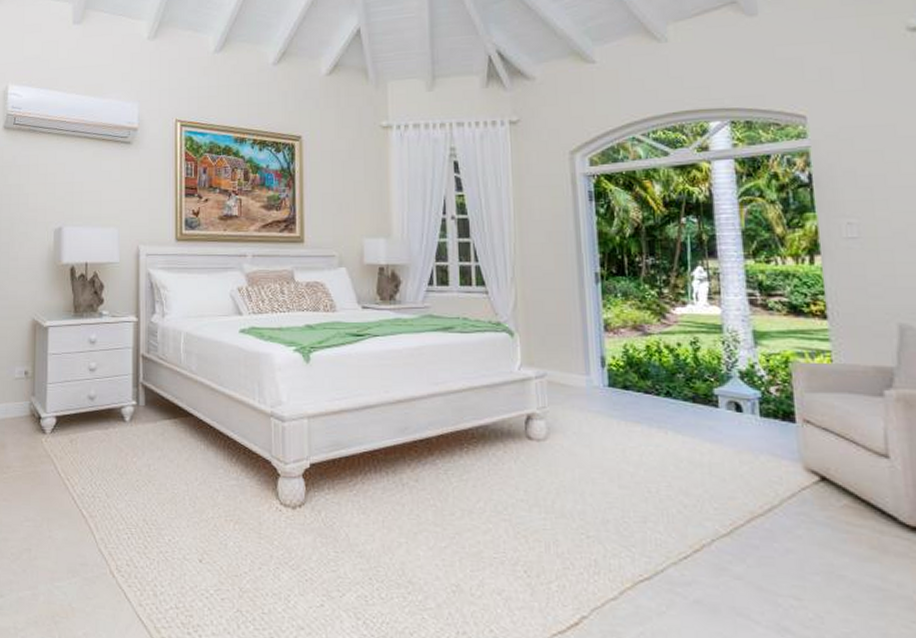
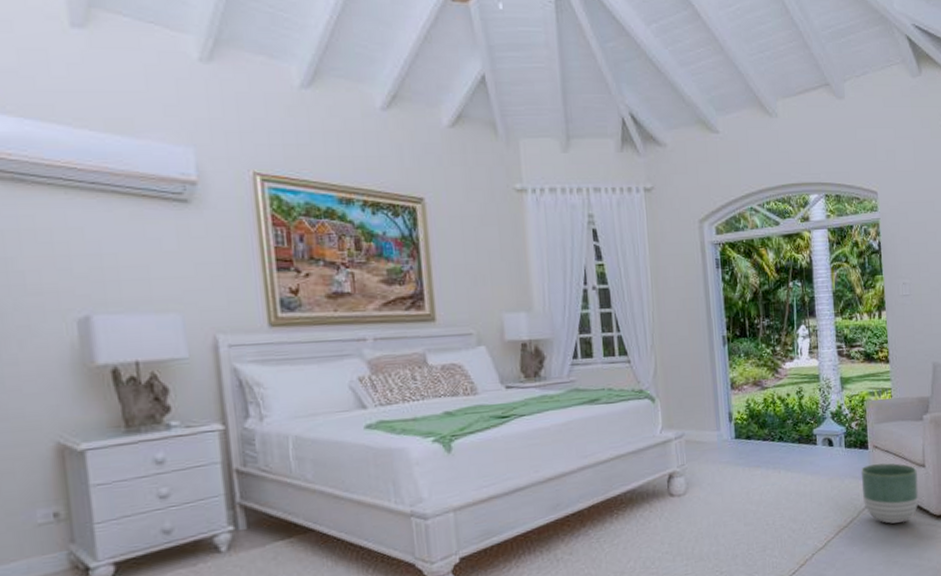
planter: none [784,443,879,525] -> present [860,463,919,524]

